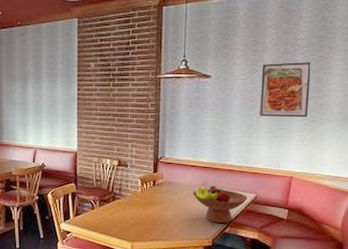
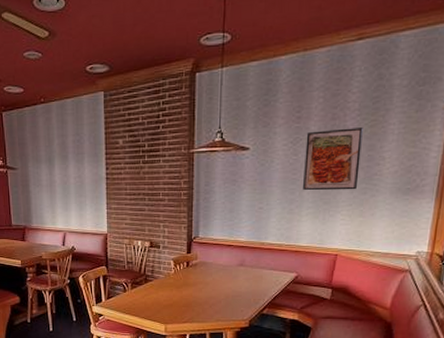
fruit bowl: present [193,186,248,223] -> none [229,265,288,304]

